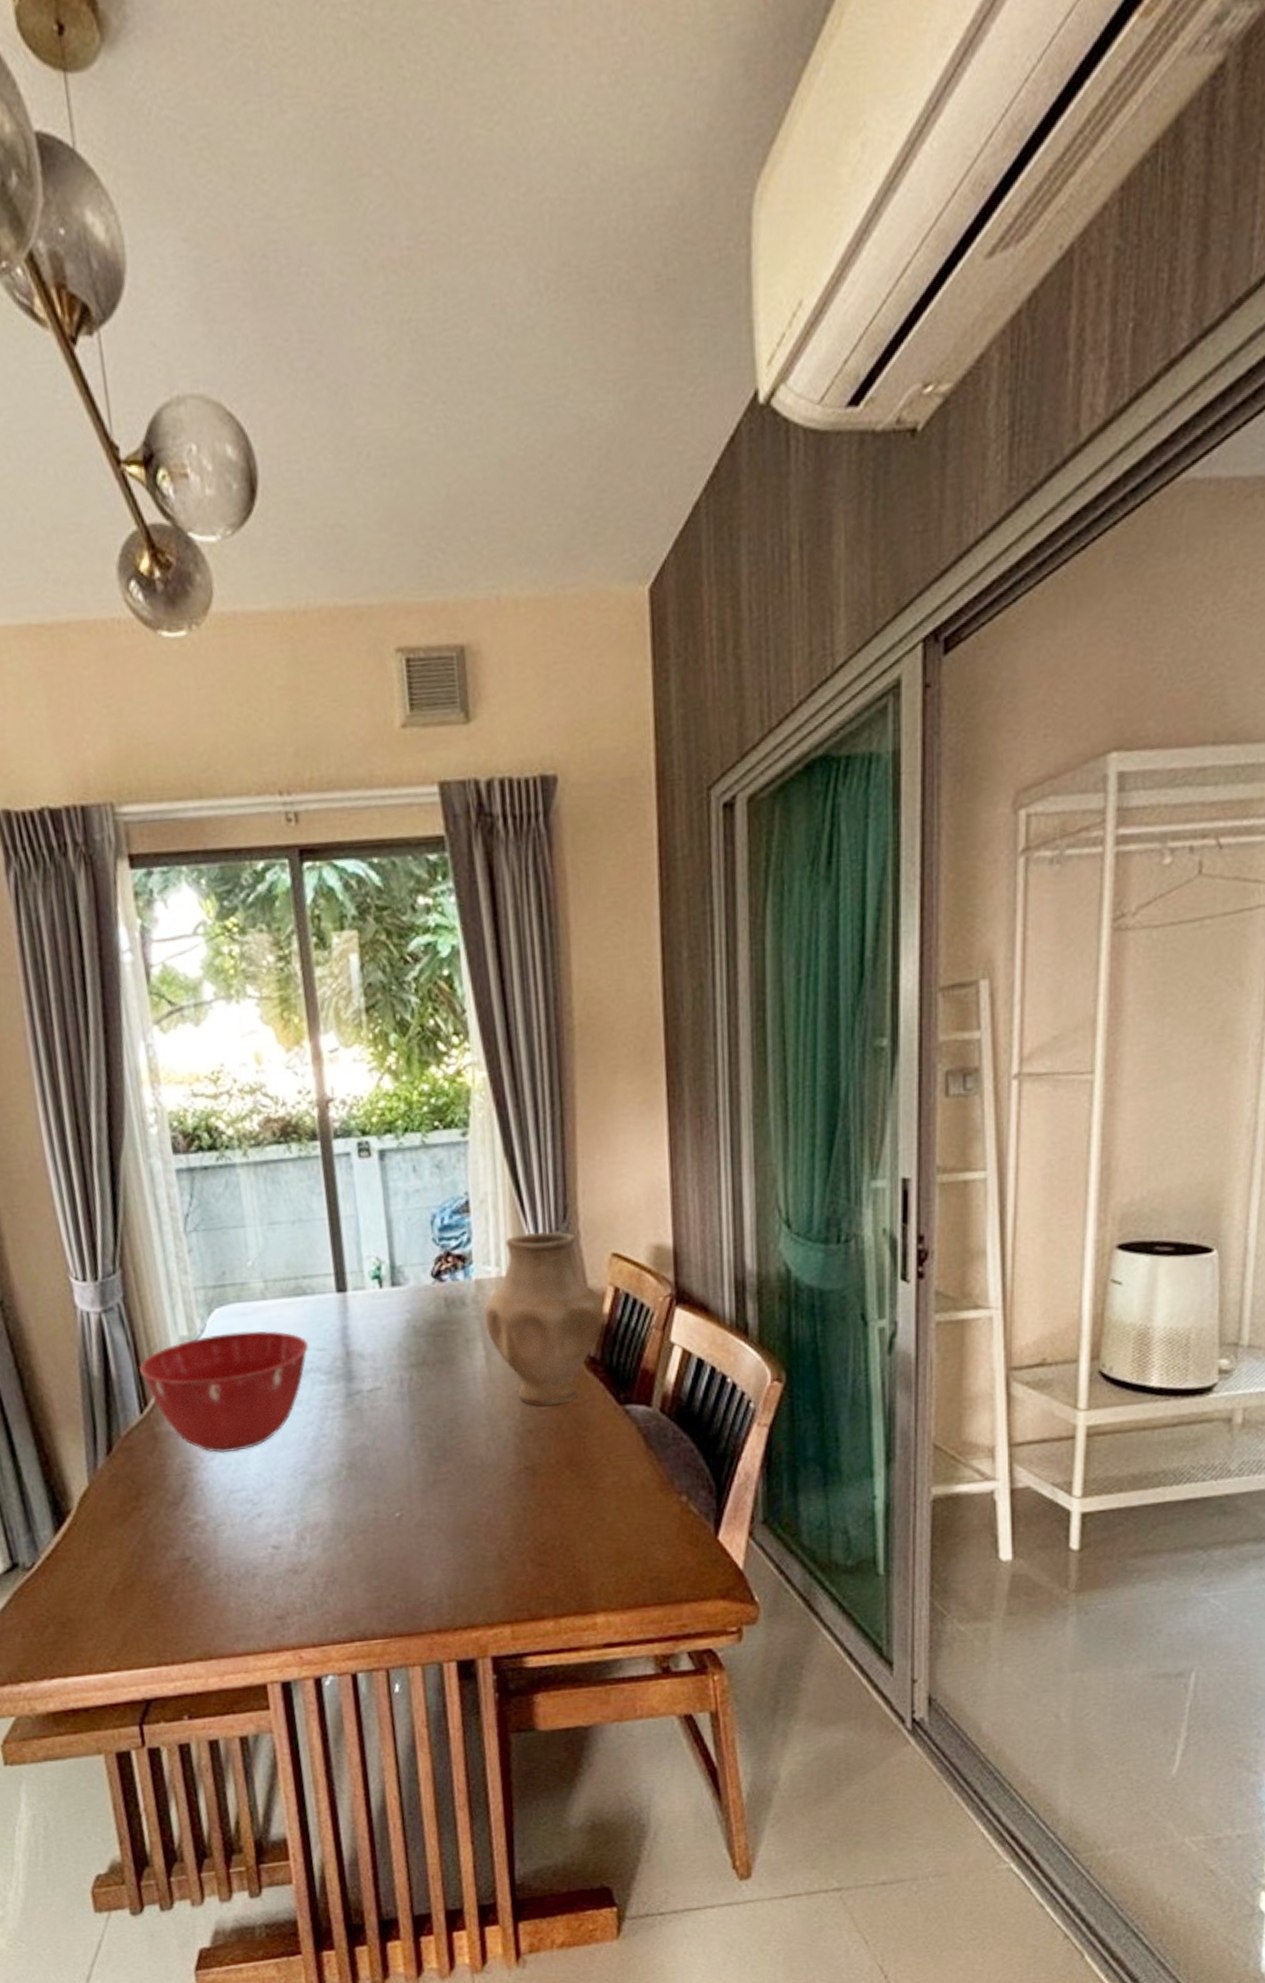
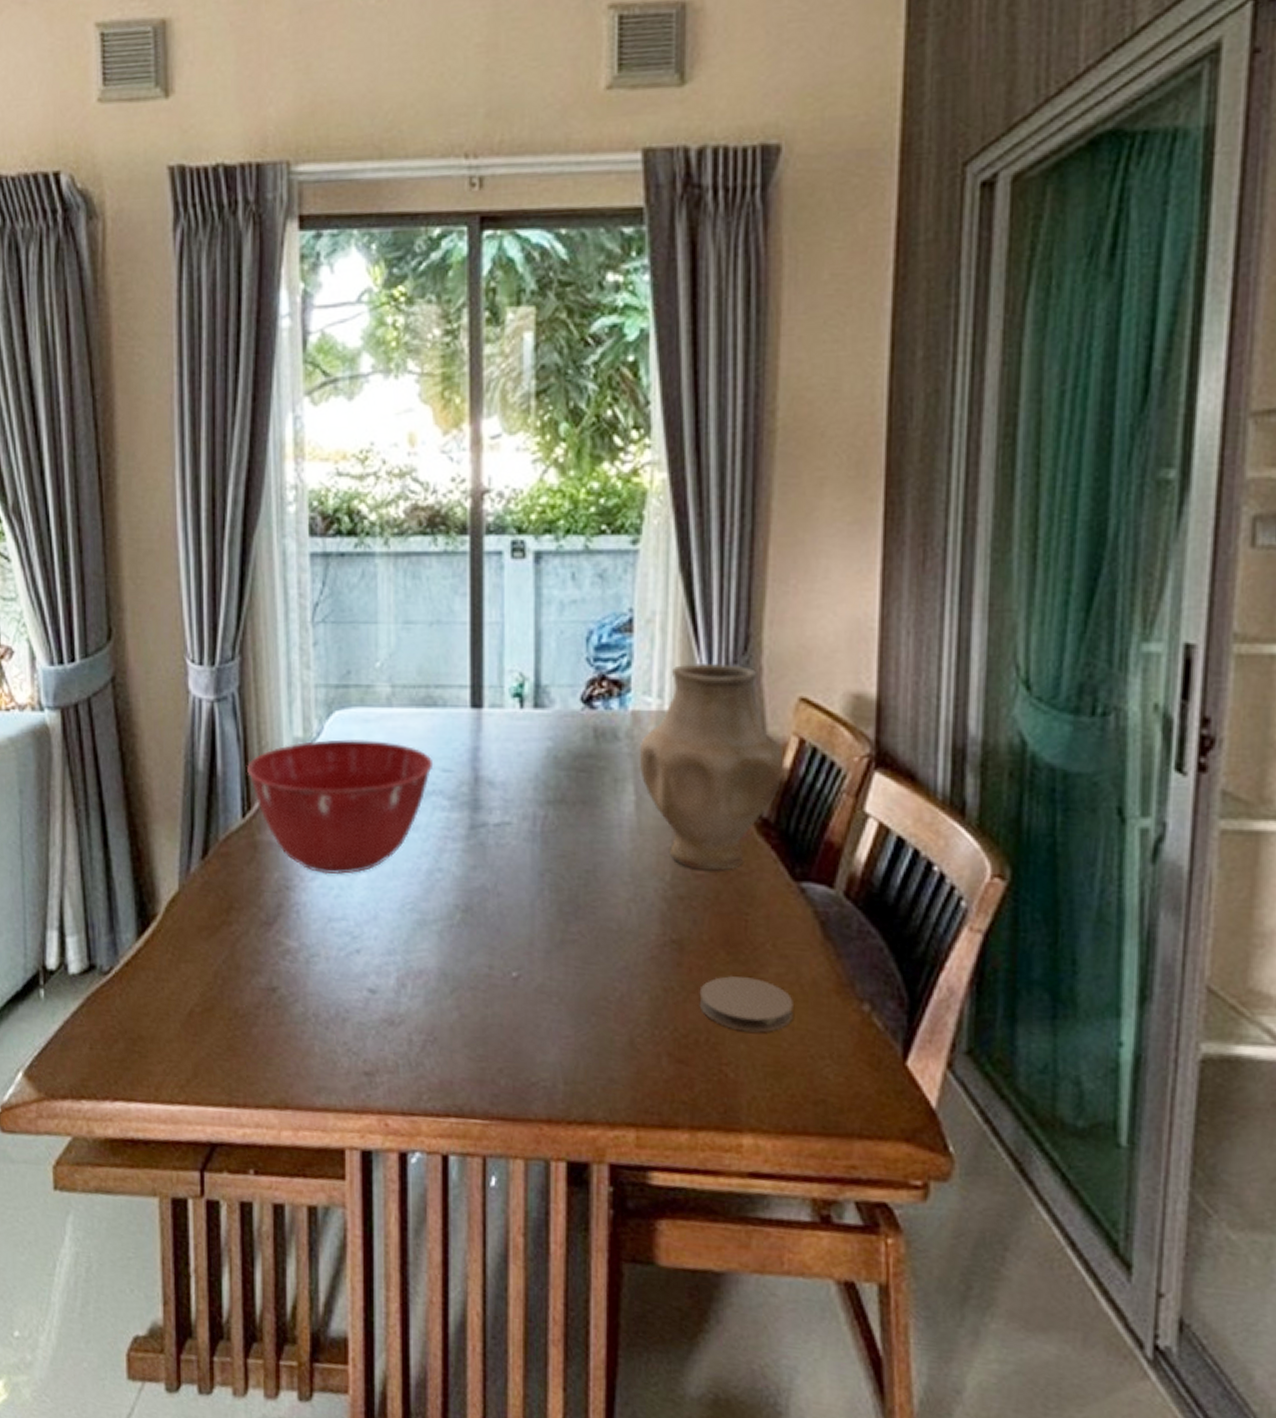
coaster: none [552,1488,628,1533] -> present [699,976,793,1033]

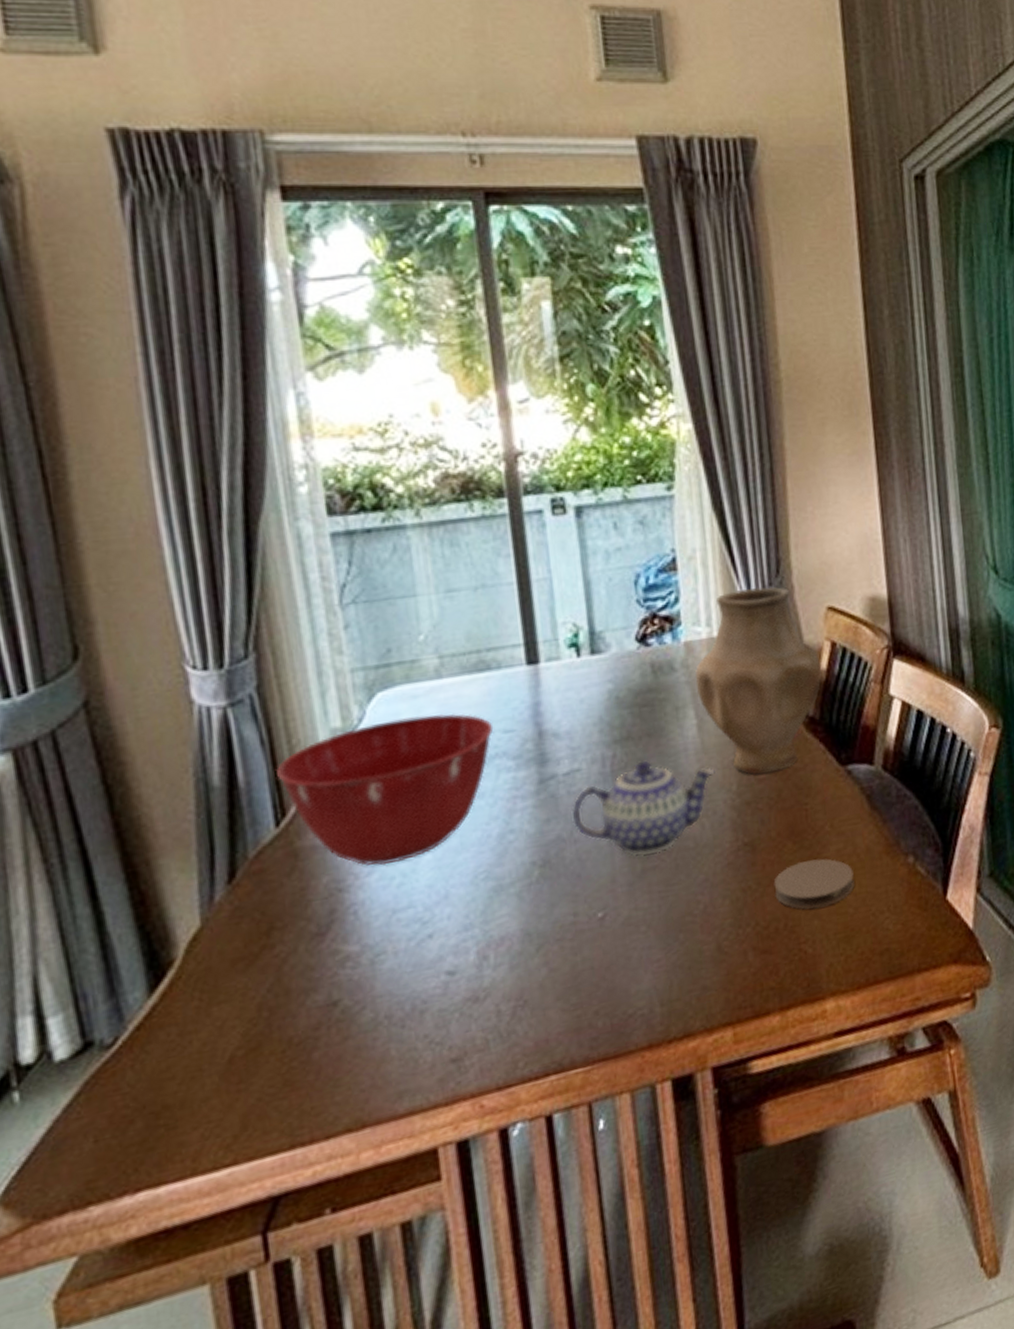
teapot: none [498,827,649,928] -> present [571,760,715,857]

